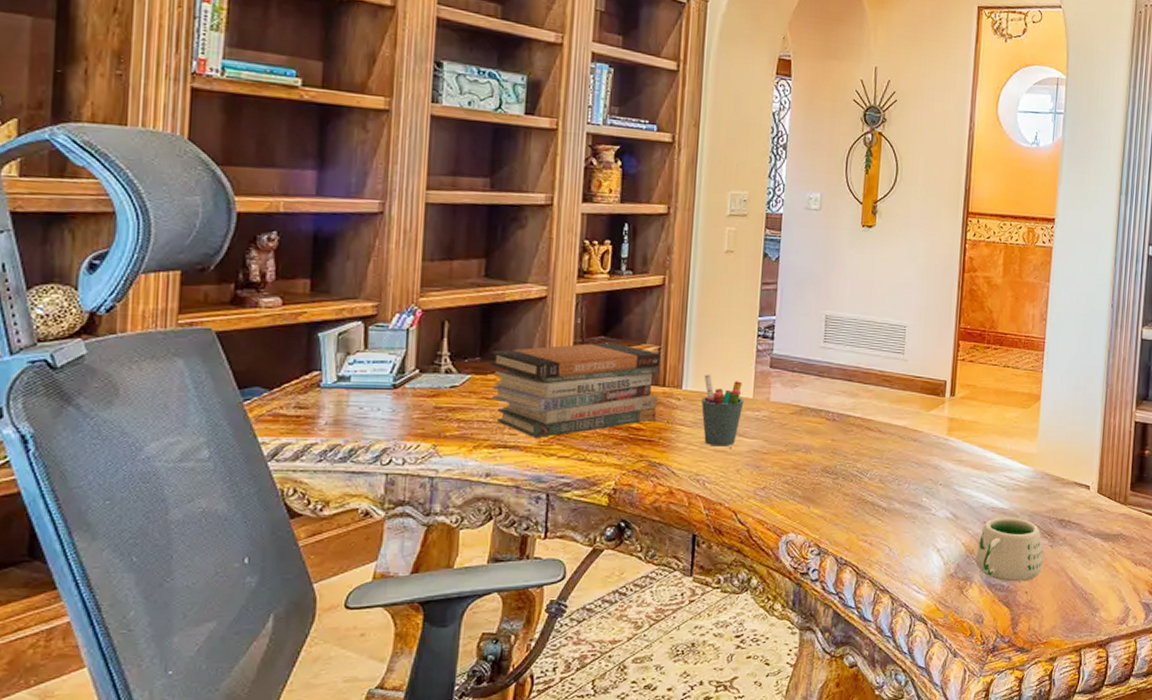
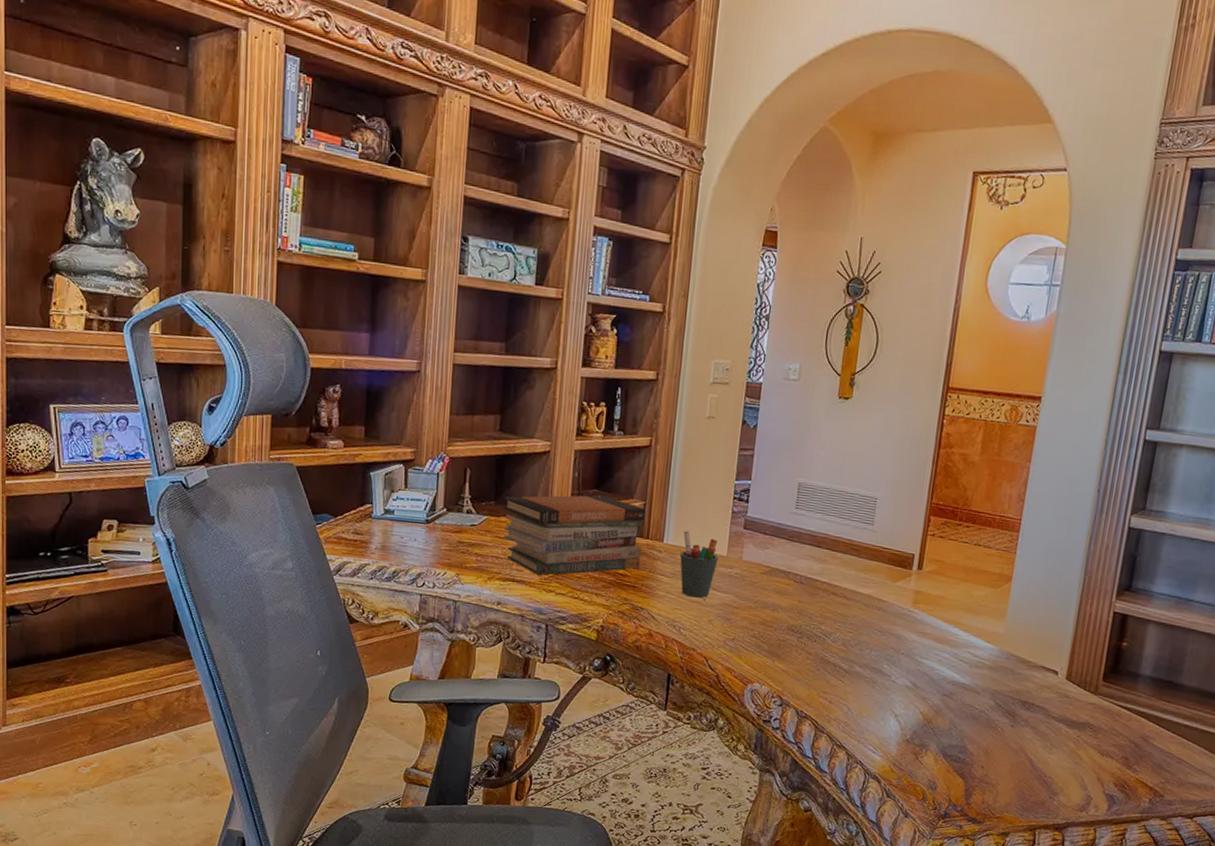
mug: present [975,518,1044,582] -> none [933,691,1003,757]

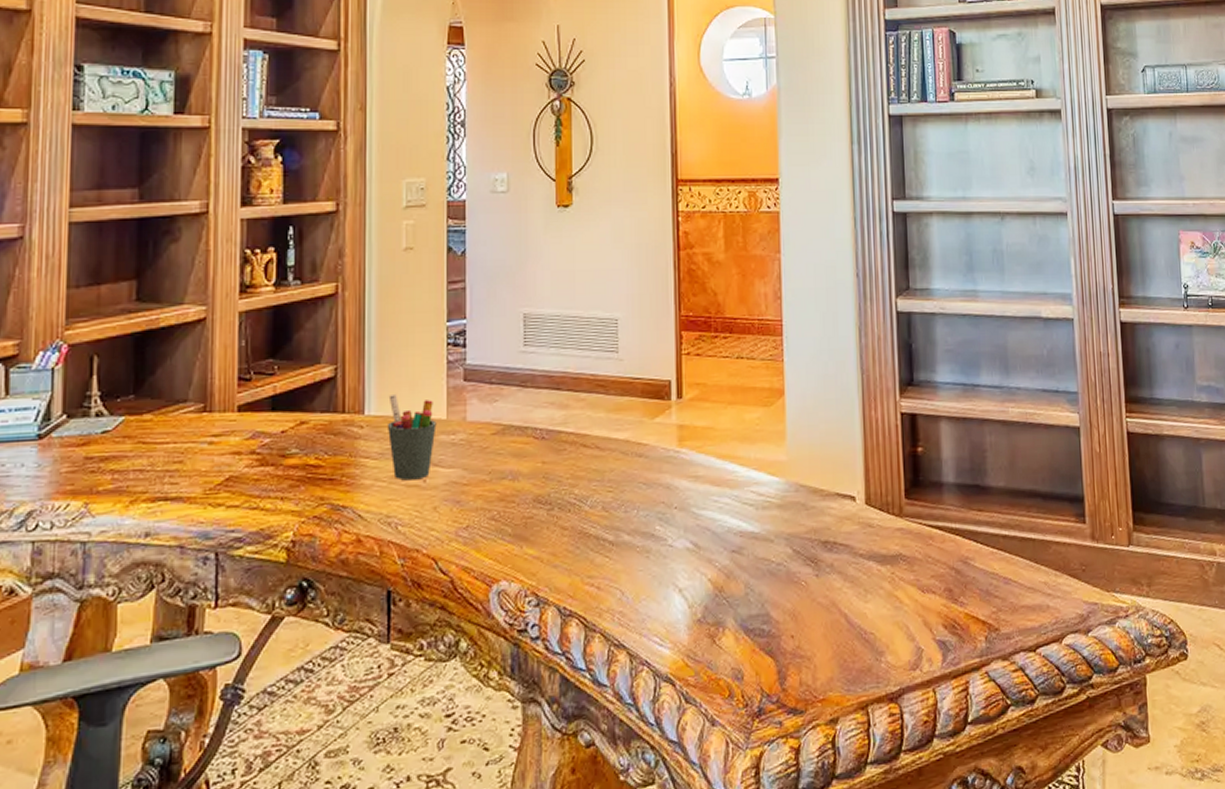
book stack: present [502,495,646,575] -> none [145,364,338,485]

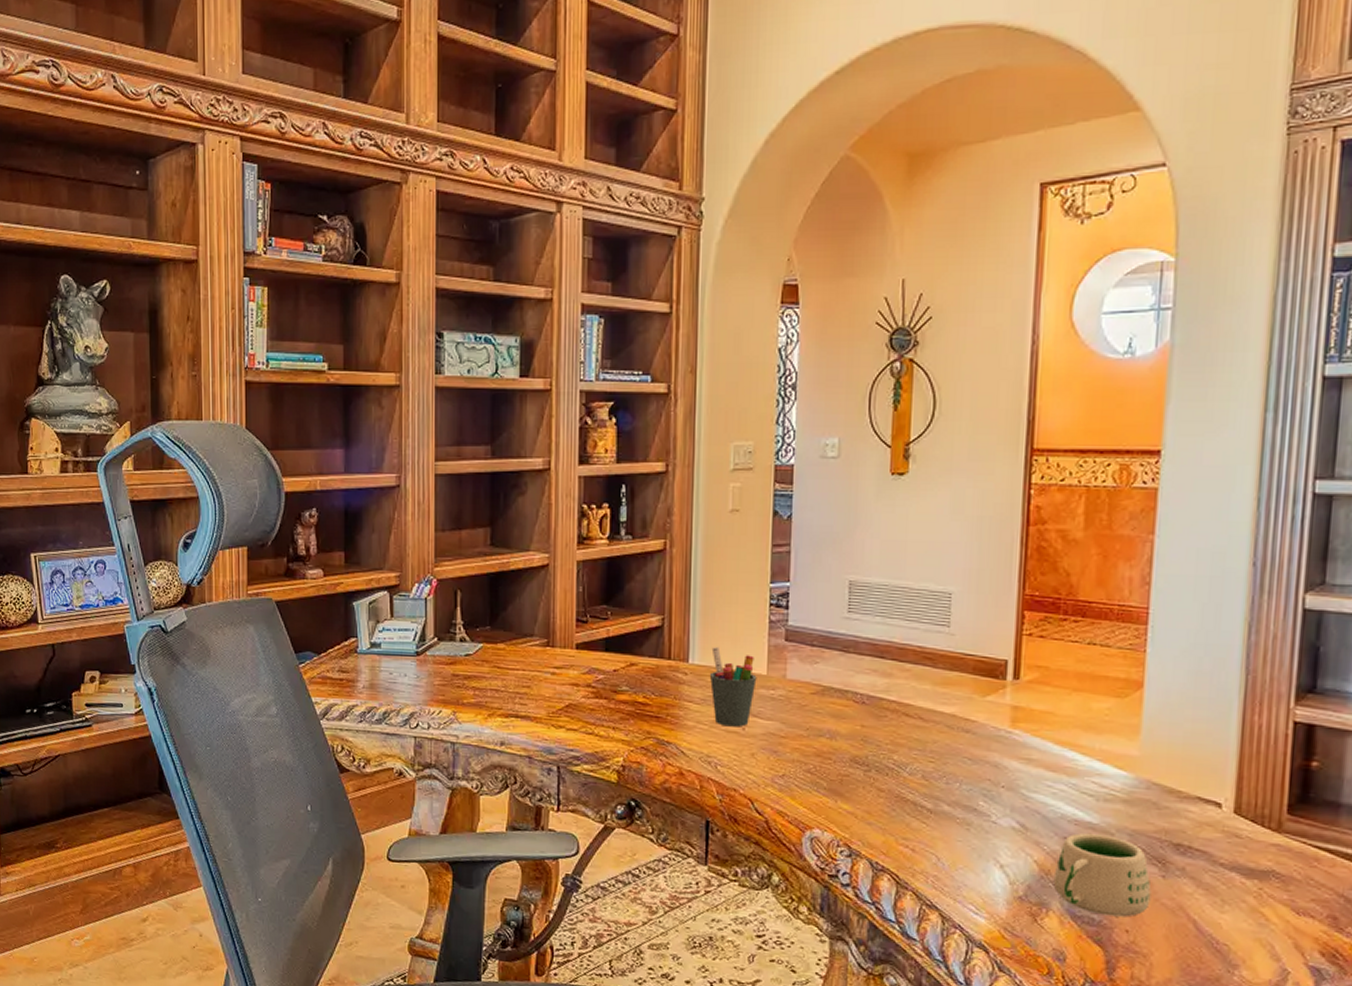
mug: none [726,543,809,625] -> present [1053,833,1152,917]

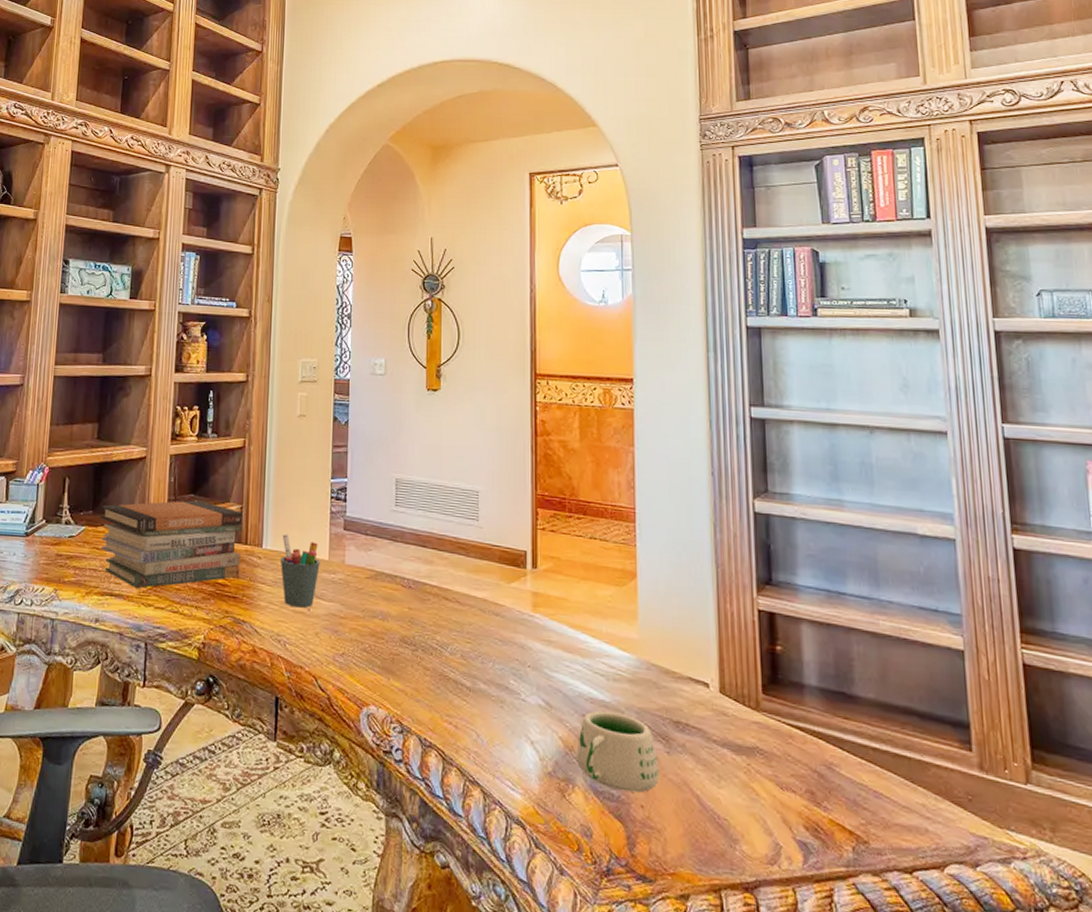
book stack: none [499,611,665,709] -> present [100,499,243,588]

